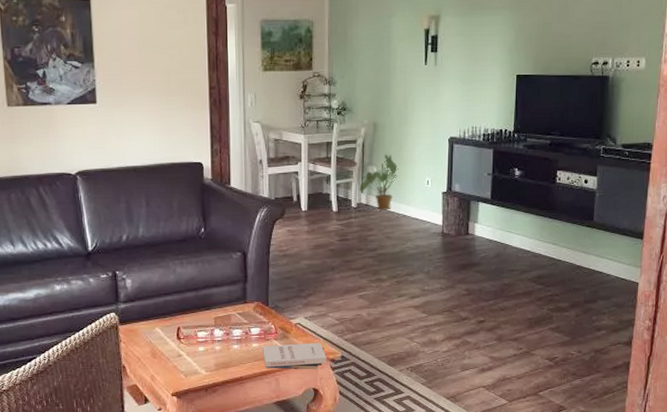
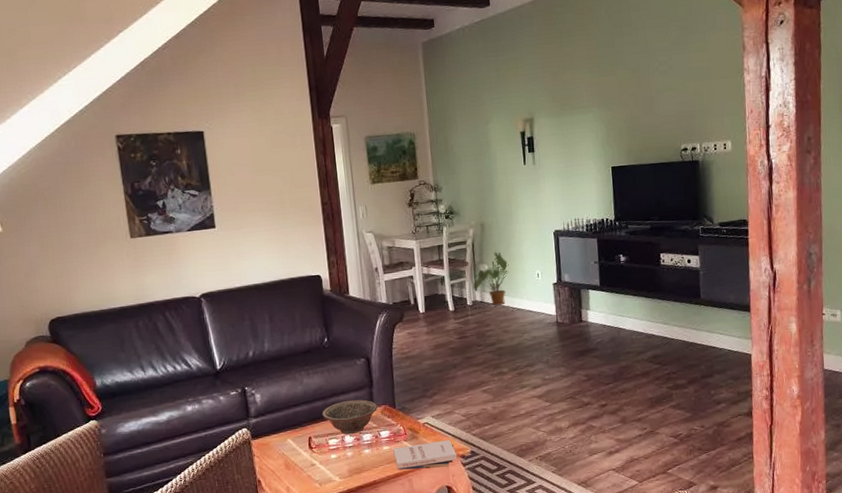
decorative bowl: none [193,293,250,329] -> present [322,399,378,435]

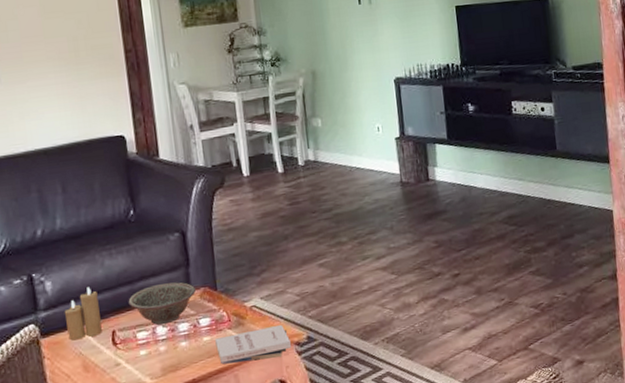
candle: none [270,400,301,443] -> present [64,287,102,341]
house plant: present [473,251,509,306] -> none [304,103,345,166]

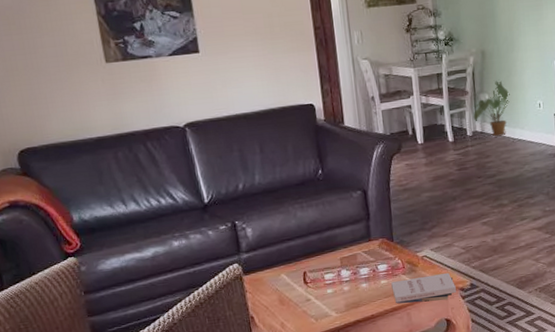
candle: present [64,287,102,341] -> none [262,234,295,279]
decorative bowl: present [128,281,196,325] -> none [317,233,375,269]
house plant: none [304,103,345,166] -> present [473,80,510,137]

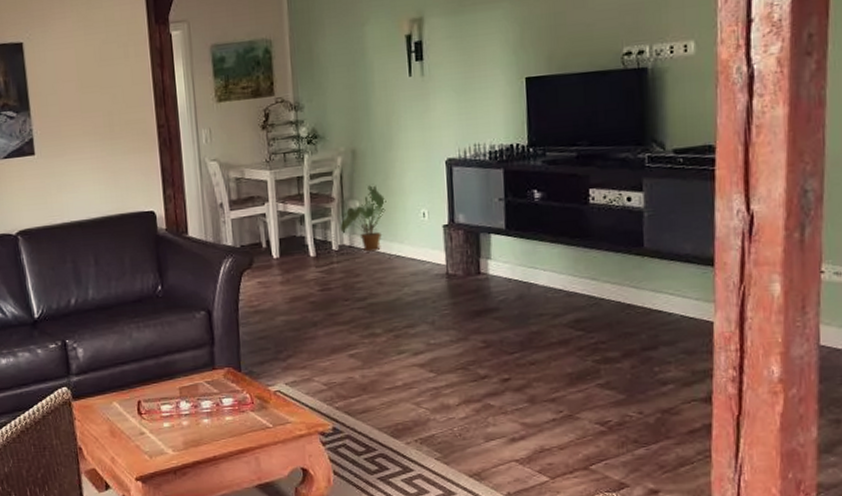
books: present [391,272,457,304] -> none [237,412,316,446]

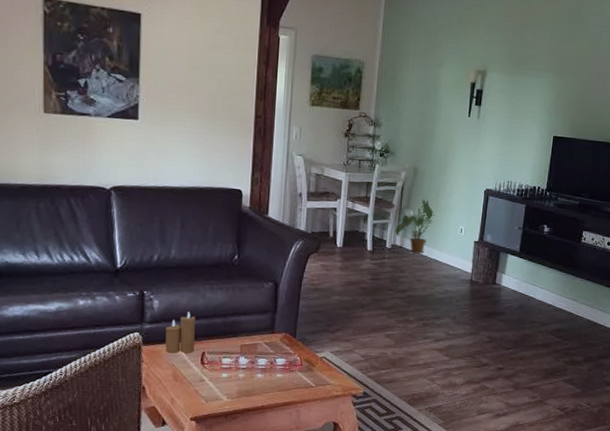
candle: none [94,357,128,406] -> present [165,312,195,353]

